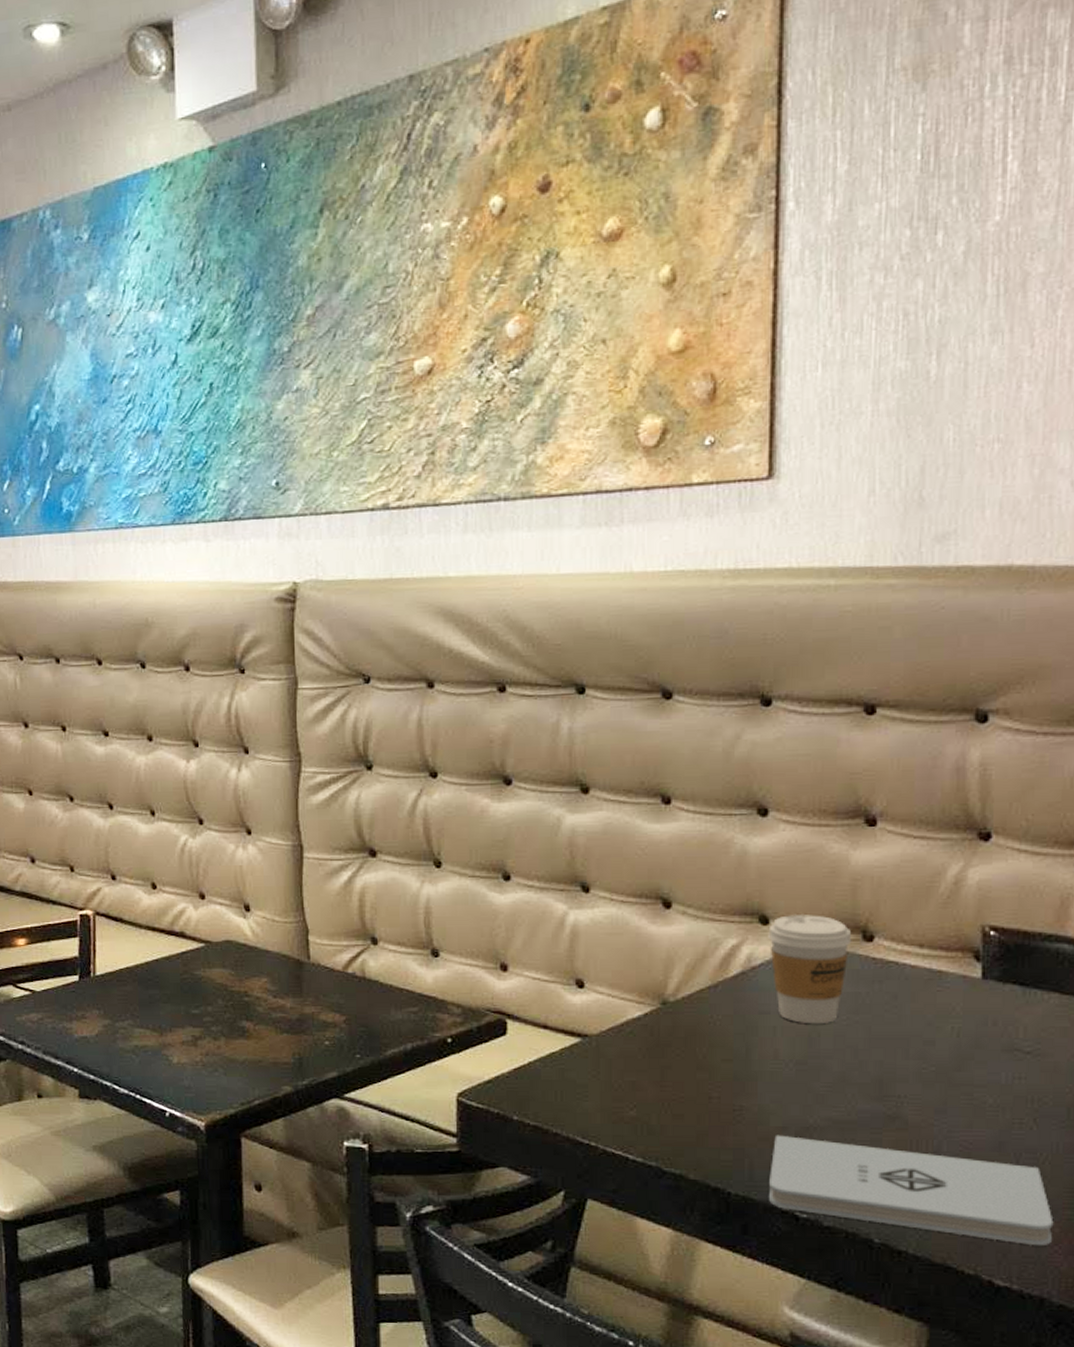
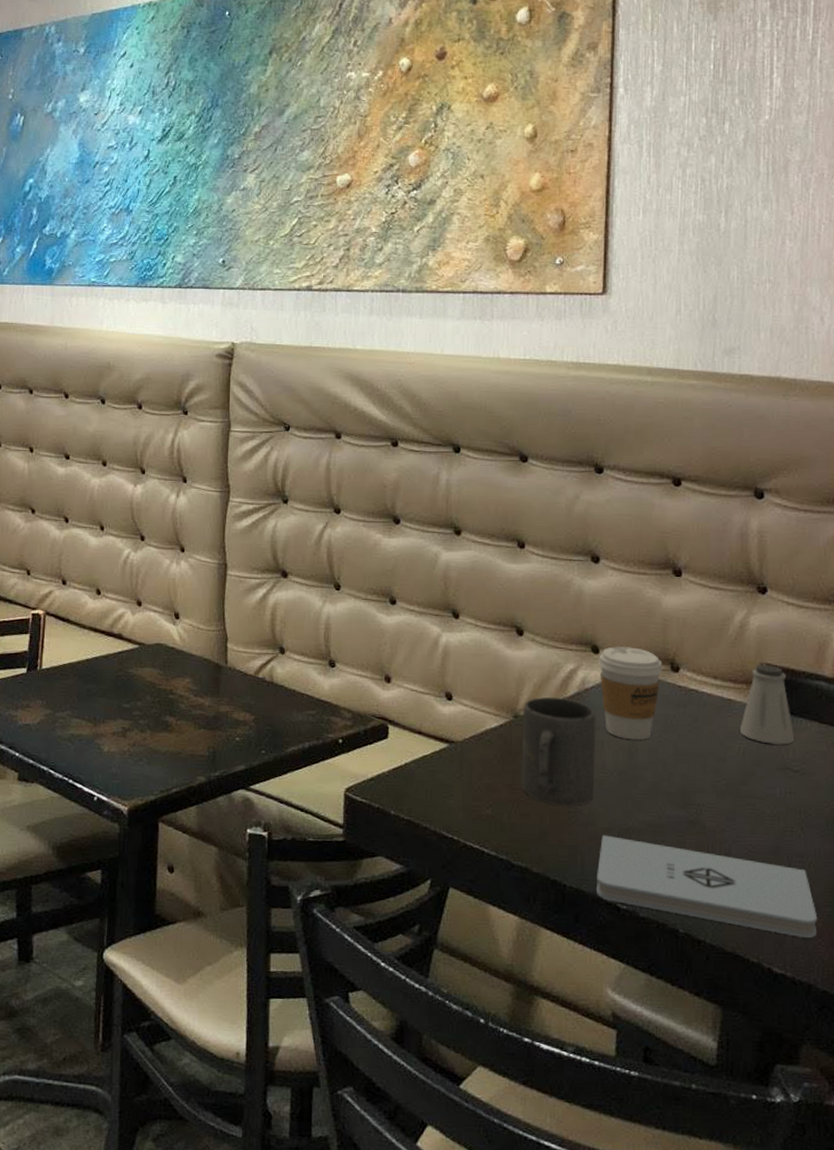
mug: none [672,979,766,1104] -> present [521,697,596,806]
saltshaker: none [953,927,1027,1022] -> present [739,665,795,745]

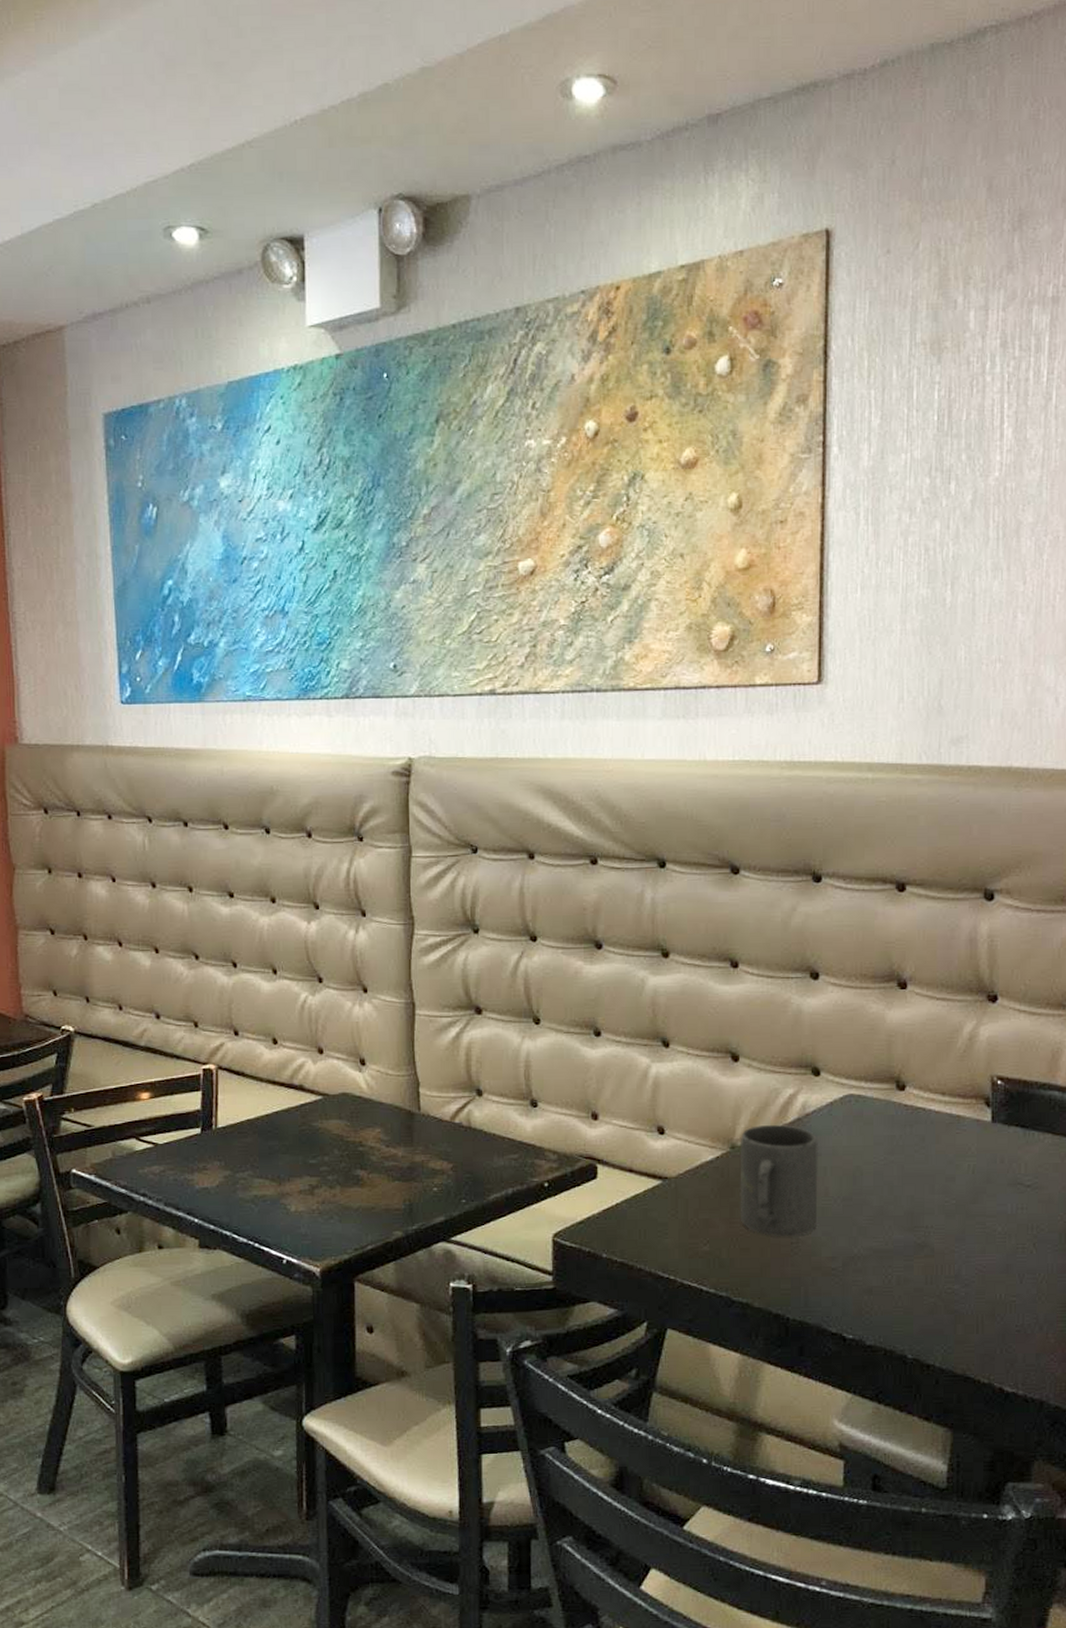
notepad: present [597,835,818,938] -> none [821,1264,1050,1354]
coffee cup: present [598,646,663,740] -> none [819,1067,888,1164]
saltshaker: present [739,665,795,745] -> none [969,1077,1027,1160]

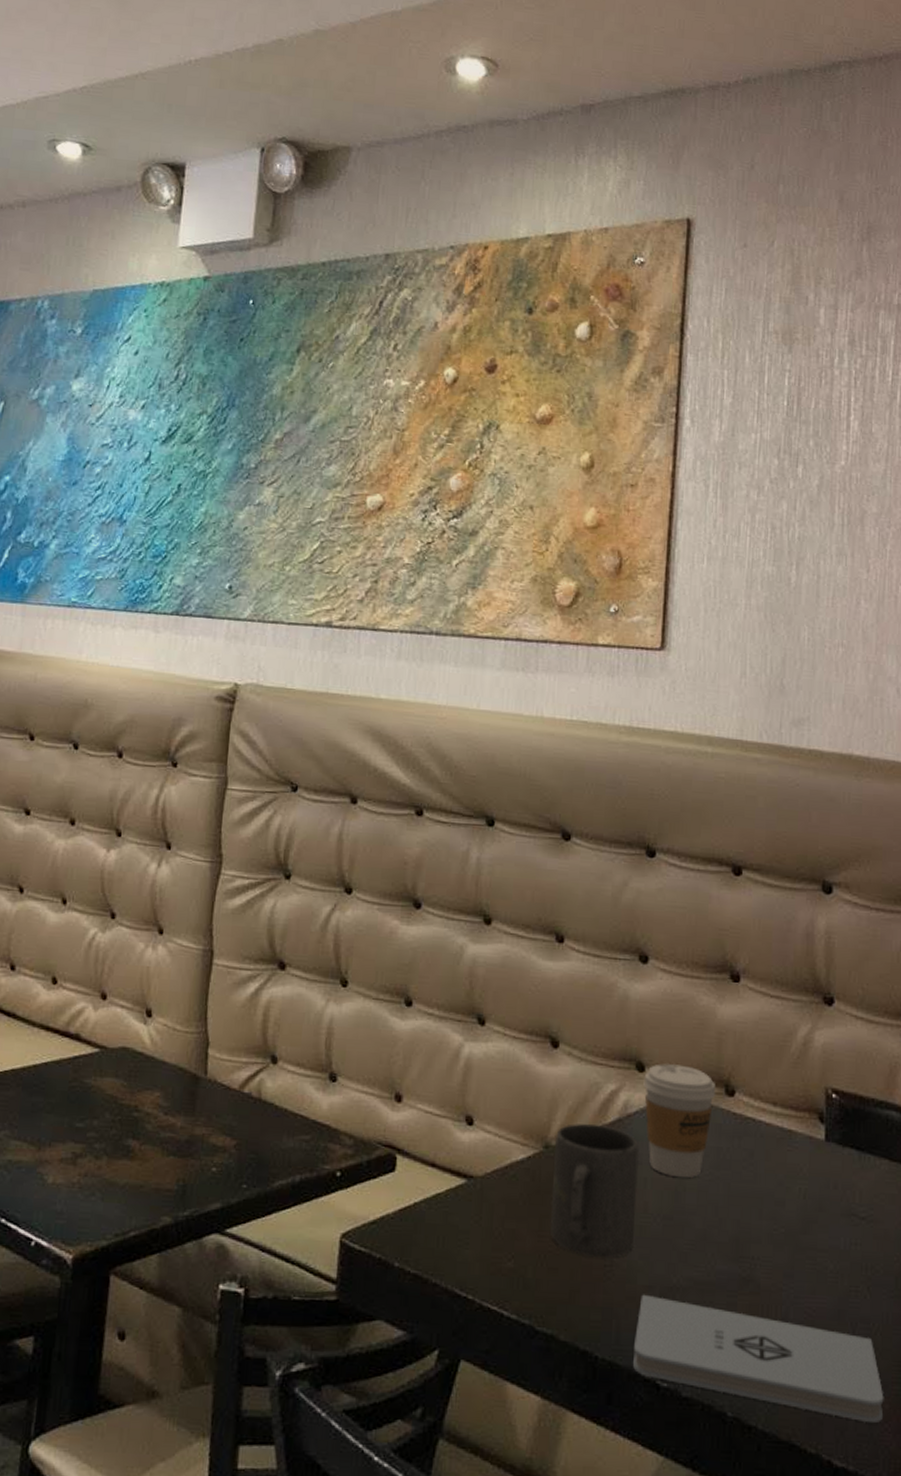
coffee cup: none [819,1067,888,1164] -> present [643,1064,716,1178]
notepad: none [821,1264,1050,1354] -> present [633,1294,884,1423]

